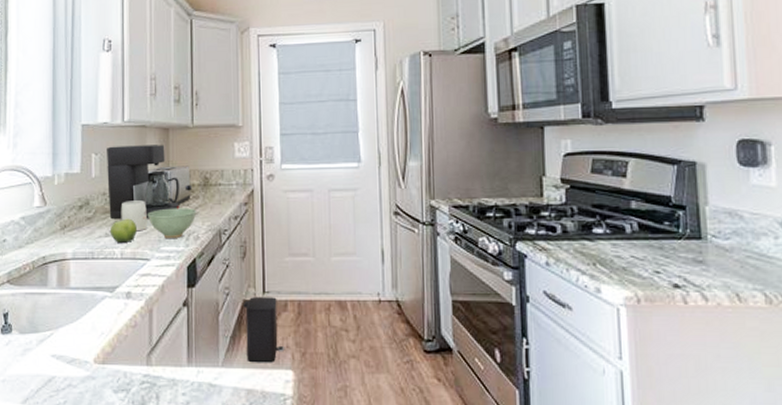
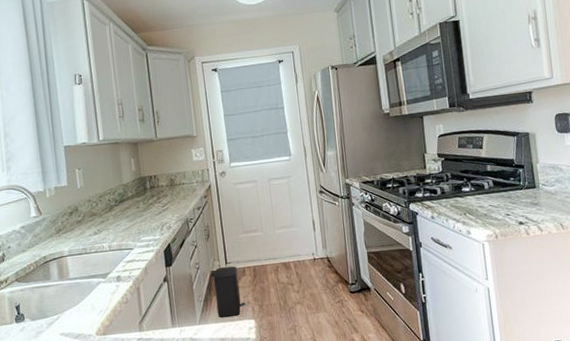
coffee maker: present [107,144,180,220] -> none [87,156,153,221]
fruit: present [111,218,137,243] -> none [98,218,120,238]
mug: present [121,200,147,232] -> none [104,202,128,228]
toaster: present [147,165,193,205] -> none [123,171,162,203]
bowl: present [147,208,197,238] -> none [127,204,167,230]

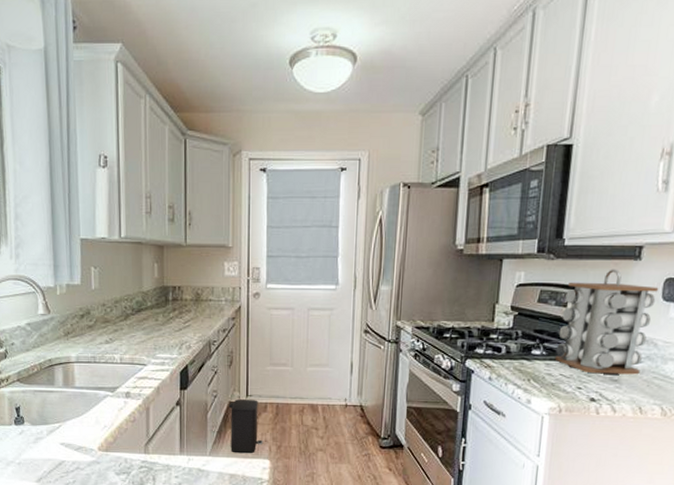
spice rack: none [479,112,554,201] -> present [554,269,659,375]

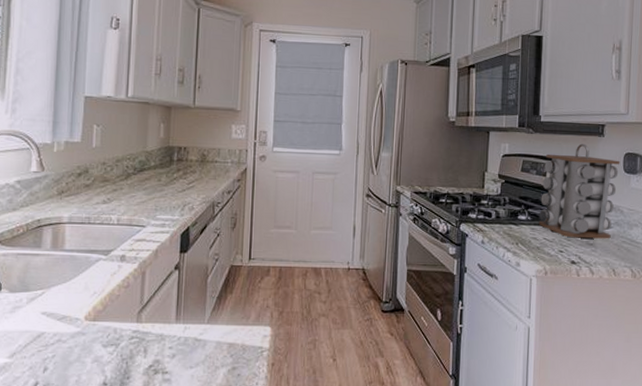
pedal bin: present [228,399,264,453] -> none [230,263,265,320]

